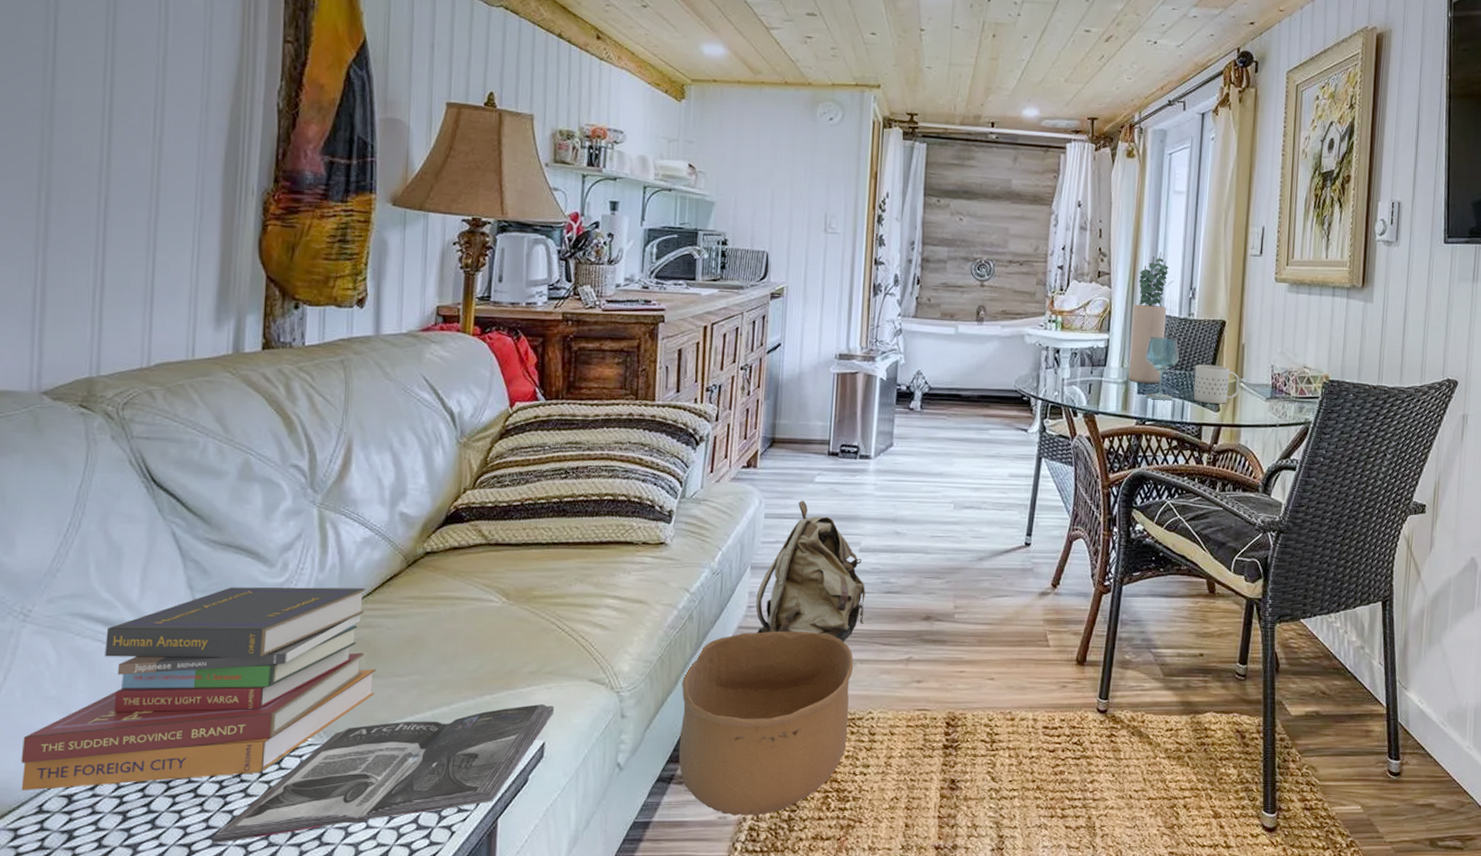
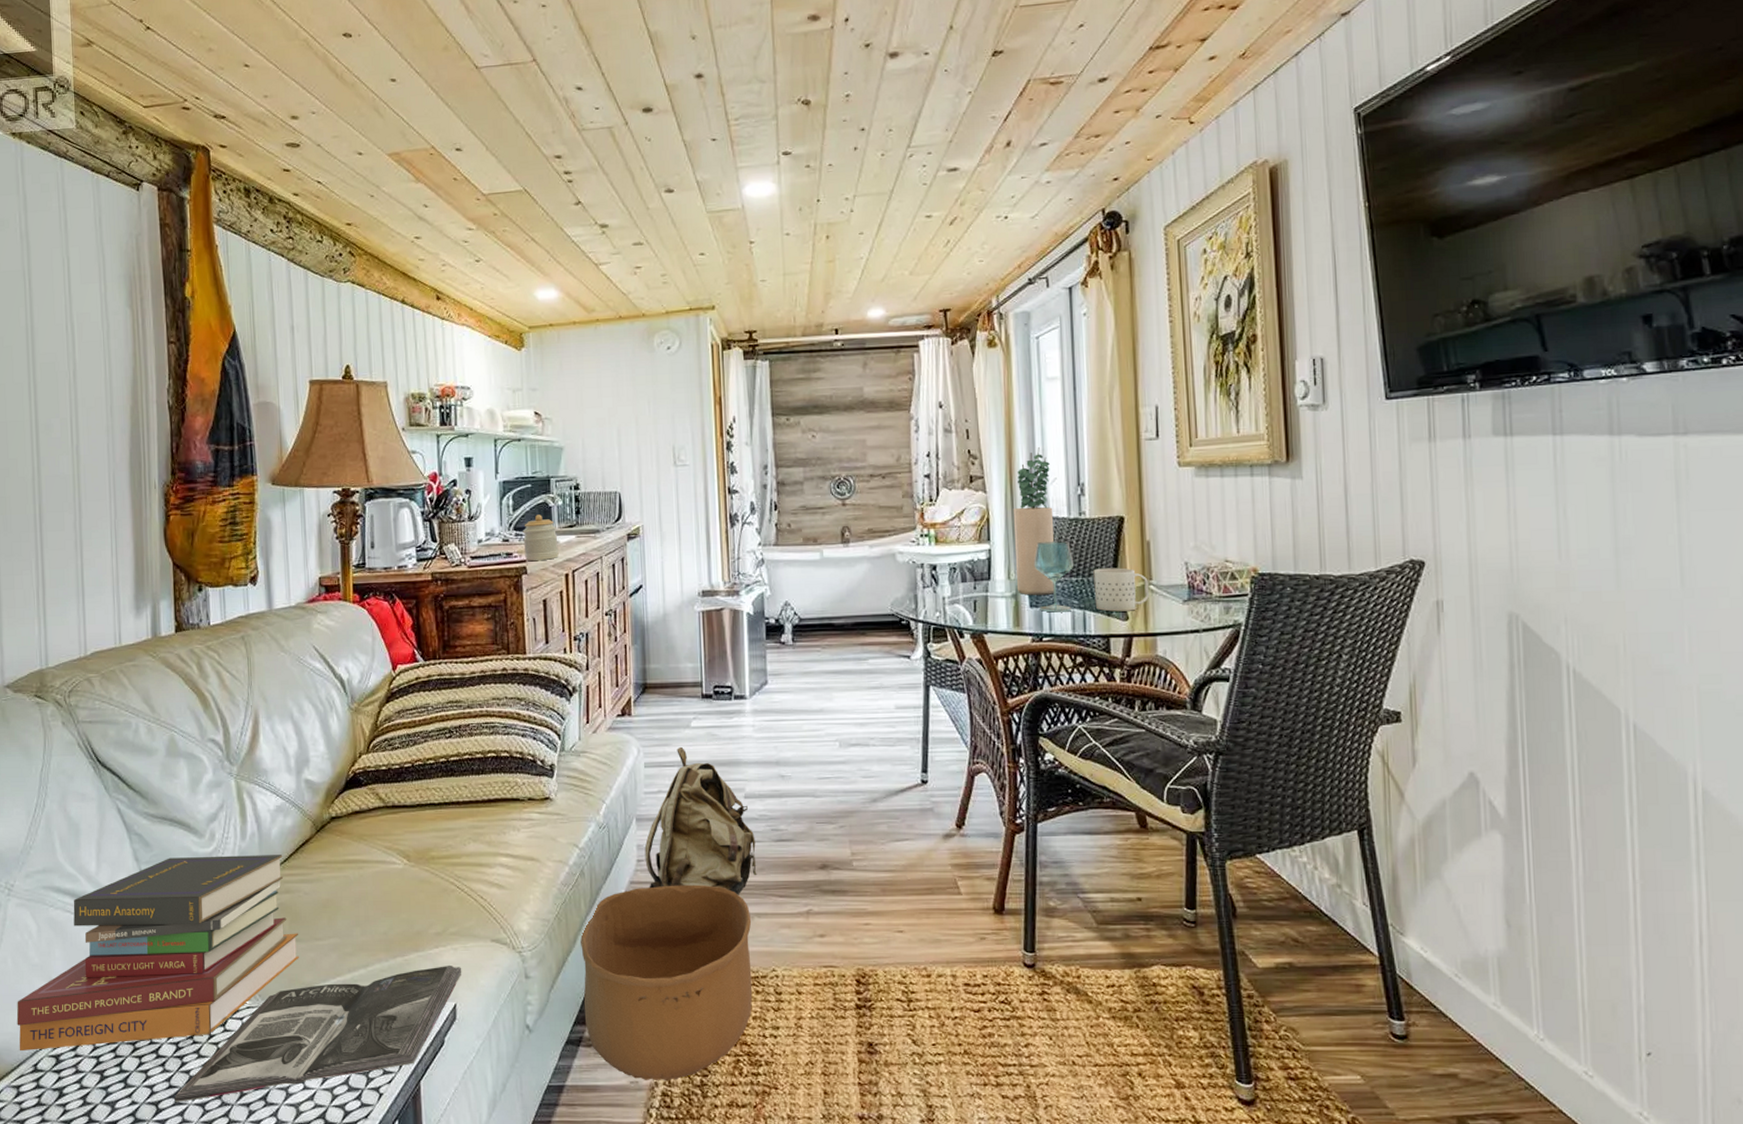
jar: none [663,265,700,311] -> present [523,515,559,562]

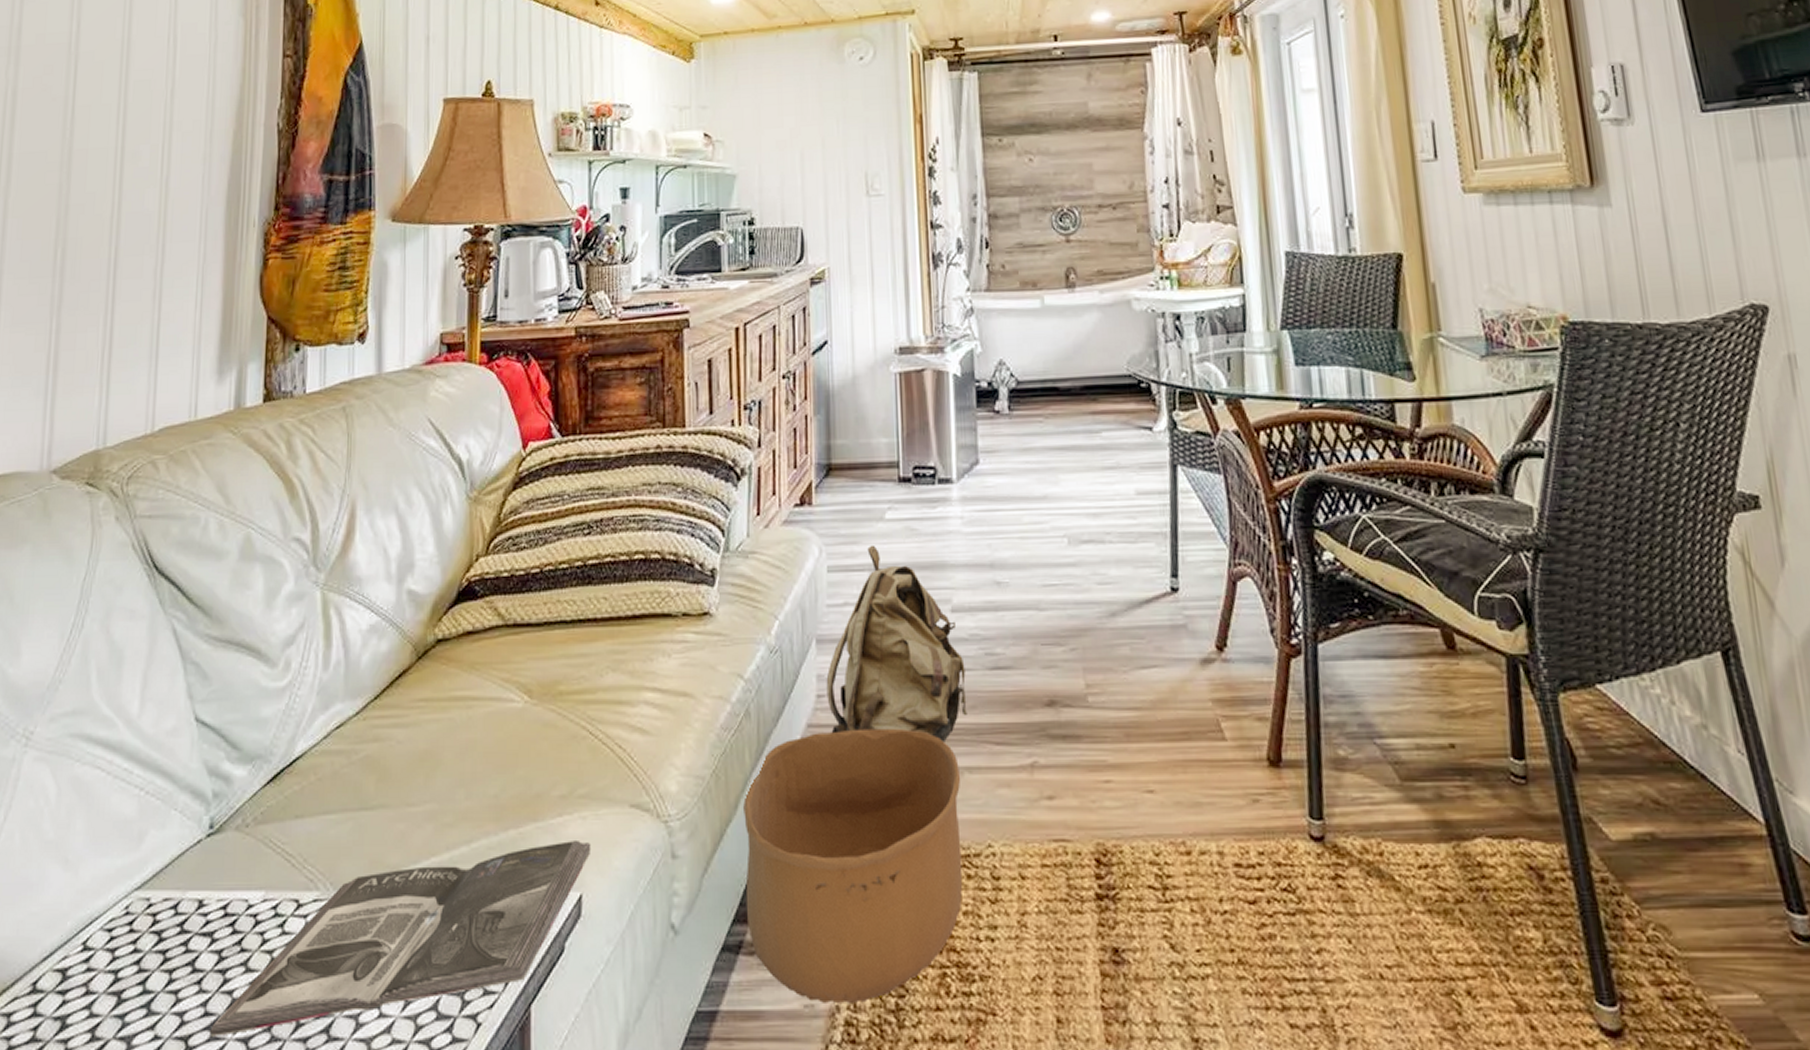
books: present [16,855,299,1052] -> none [16,690,387,964]
jar: present [523,515,559,562] -> none [686,255,728,313]
vase: present [1013,447,1055,595] -> none [1269,171,1324,351]
wine glass: present [1033,541,1074,613] -> none [1297,284,1346,372]
mug: present [1093,567,1149,612] -> none [1369,316,1439,371]

